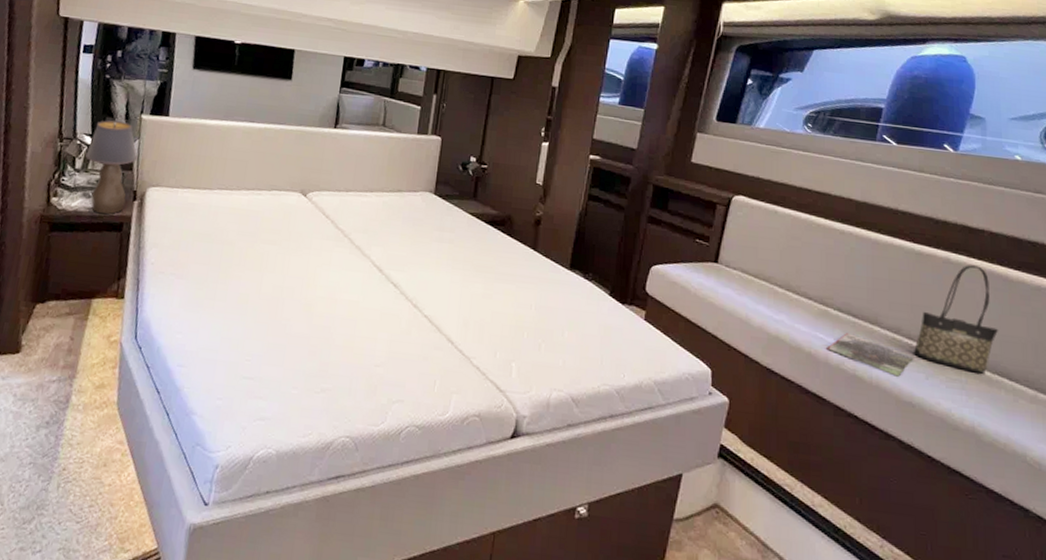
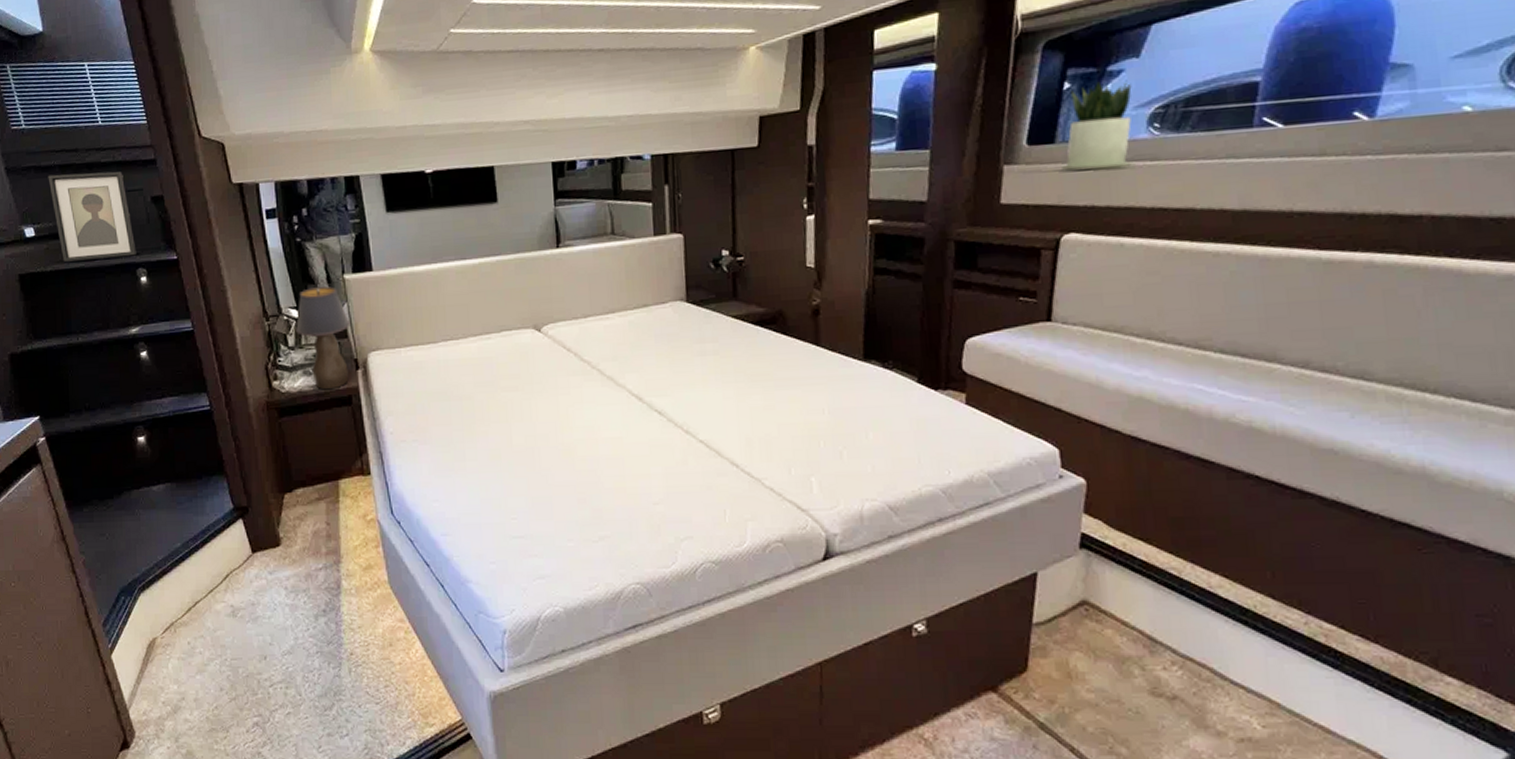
planter: none [738,83,795,153] -> present [1060,81,1133,172]
magazine: present [827,333,914,377] -> none [1209,378,1332,421]
tote bag: present [913,265,999,374] -> none [1329,263,1453,400]

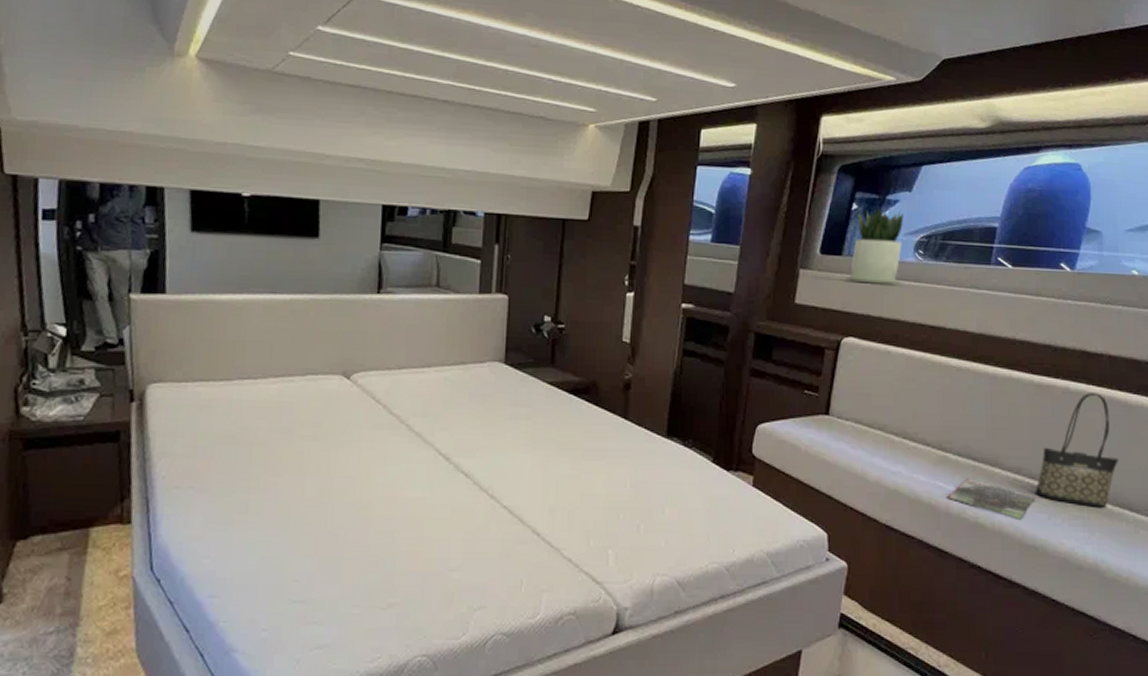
table lamp: present [295,286,350,390] -> none [59,304,130,423]
magazine: none [1209,378,1332,421] -> present [947,479,1036,520]
tote bag: none [1329,263,1453,400] -> present [1034,393,1120,507]

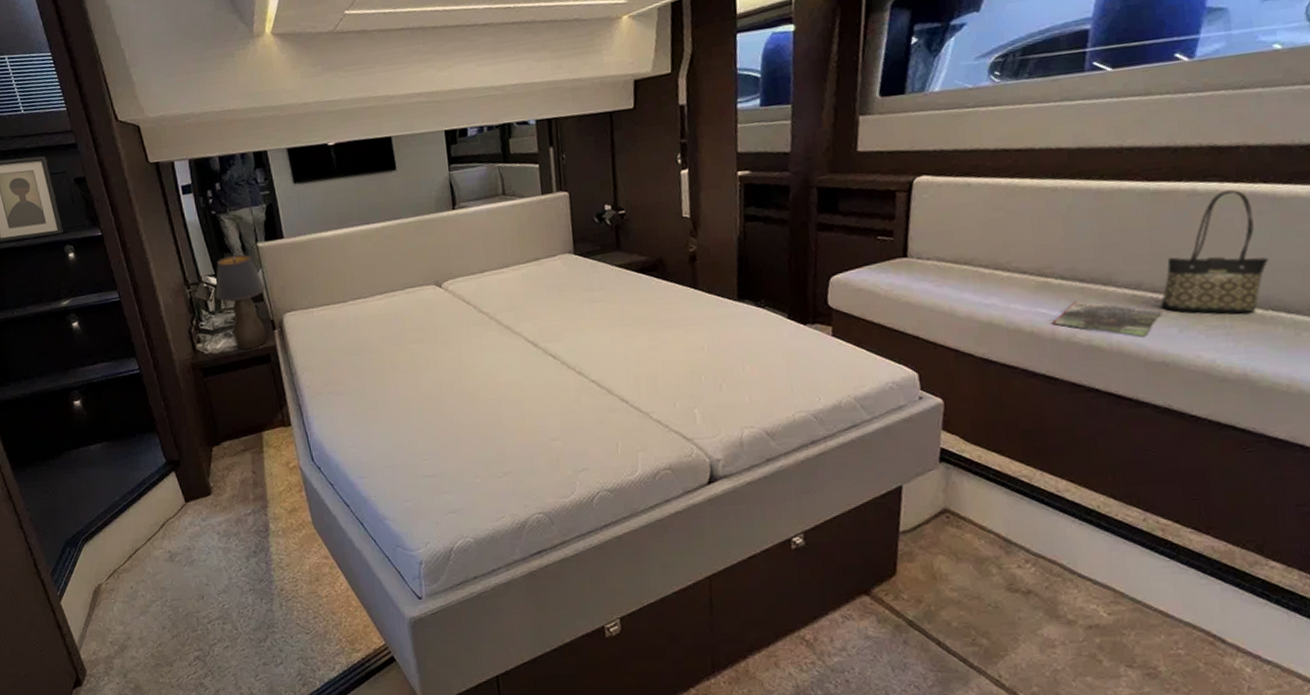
table lamp: none [59,304,130,423] -> present [214,254,267,350]
planter: present [845,207,904,285] -> none [910,35,977,119]

